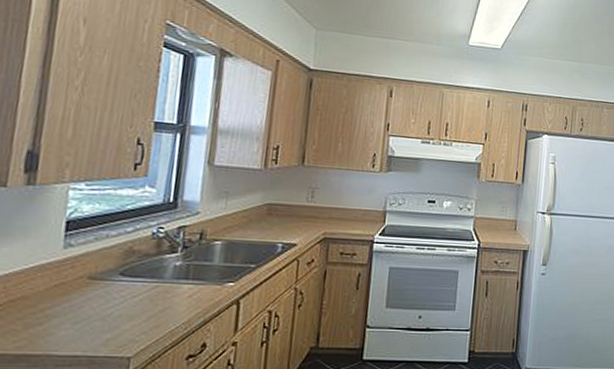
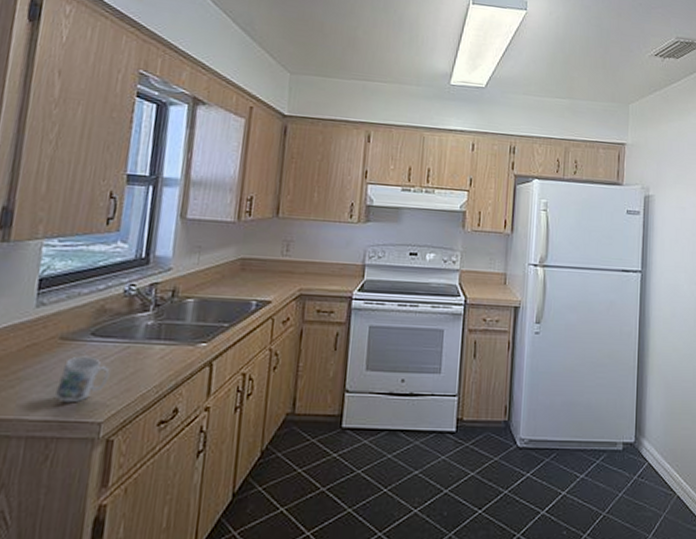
mug: none [83,294,139,339] -> present [54,356,110,403]

